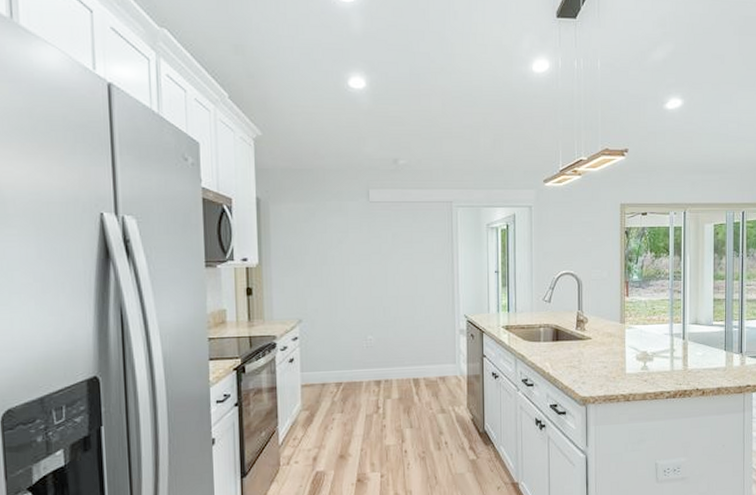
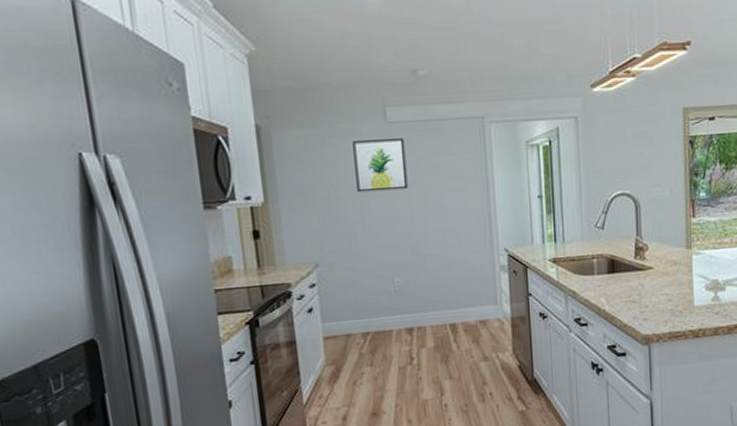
wall art: none [339,216,384,260] -> present [352,138,408,193]

